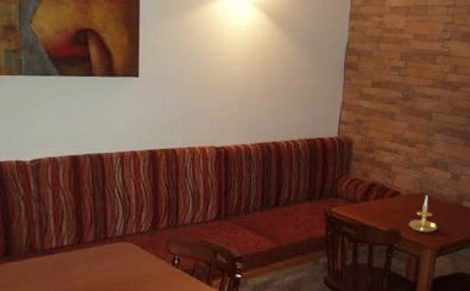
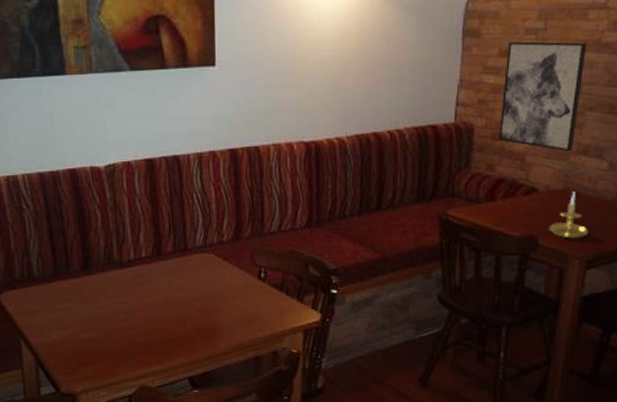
wall art: none [372,75,436,164] -> present [499,41,588,152]

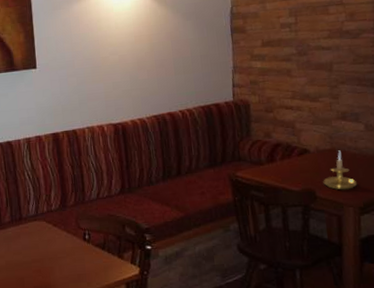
wall art: present [499,41,588,152] -> none [268,31,333,118]

